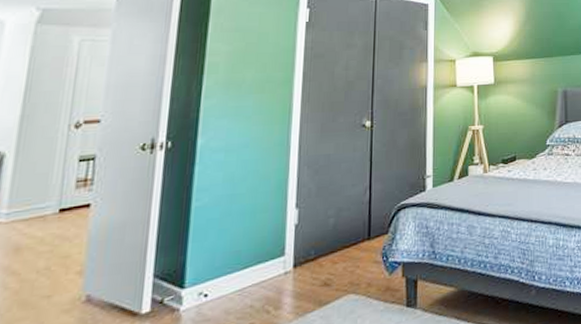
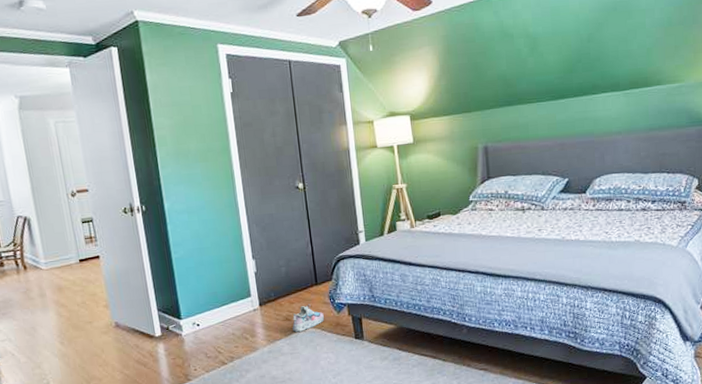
shoe: none [329,263,372,301] -> present [292,303,324,332]

